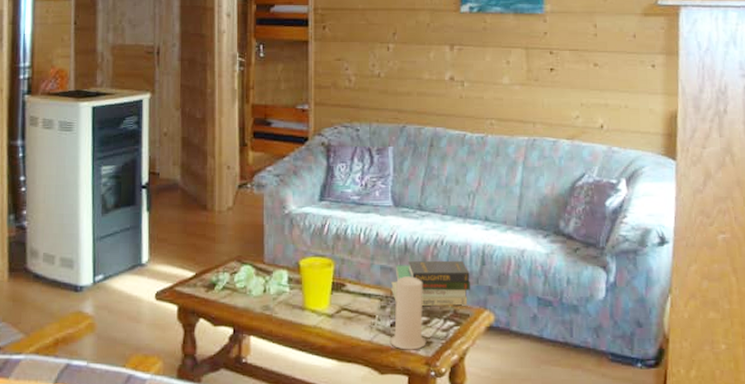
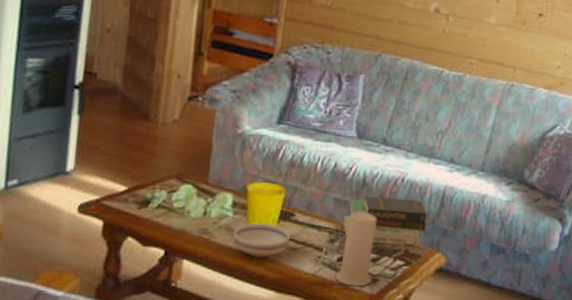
bowl: none [291,296,345,330] -> present [232,222,291,259]

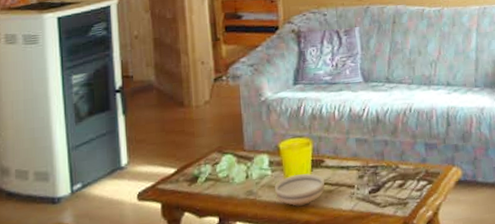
candle: present [334,211,378,287] -> none [369,144,403,214]
books: present [343,196,427,246] -> none [367,124,439,171]

